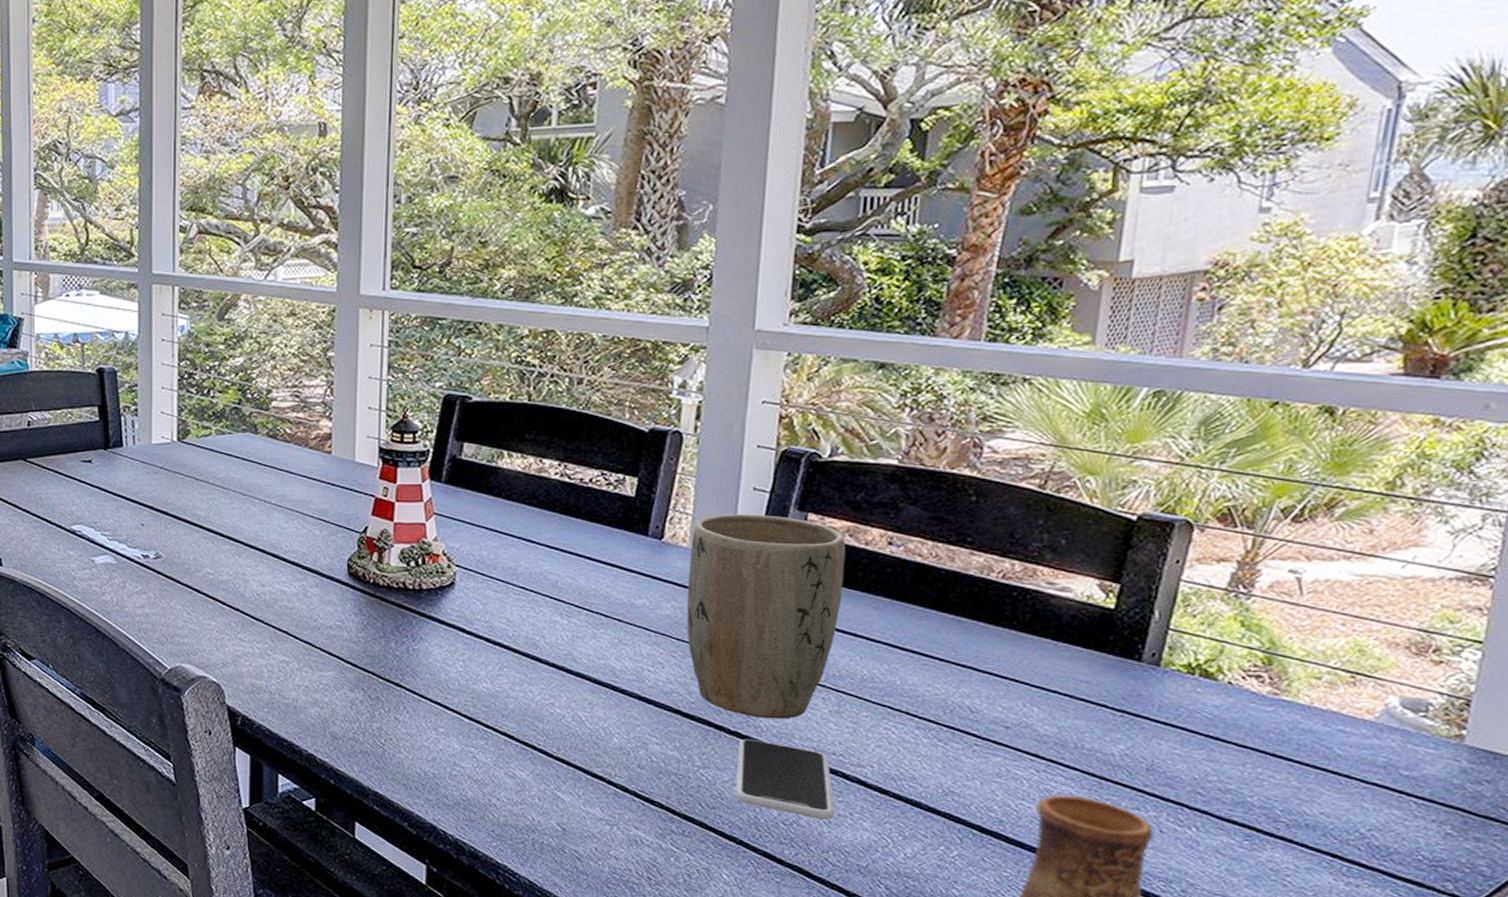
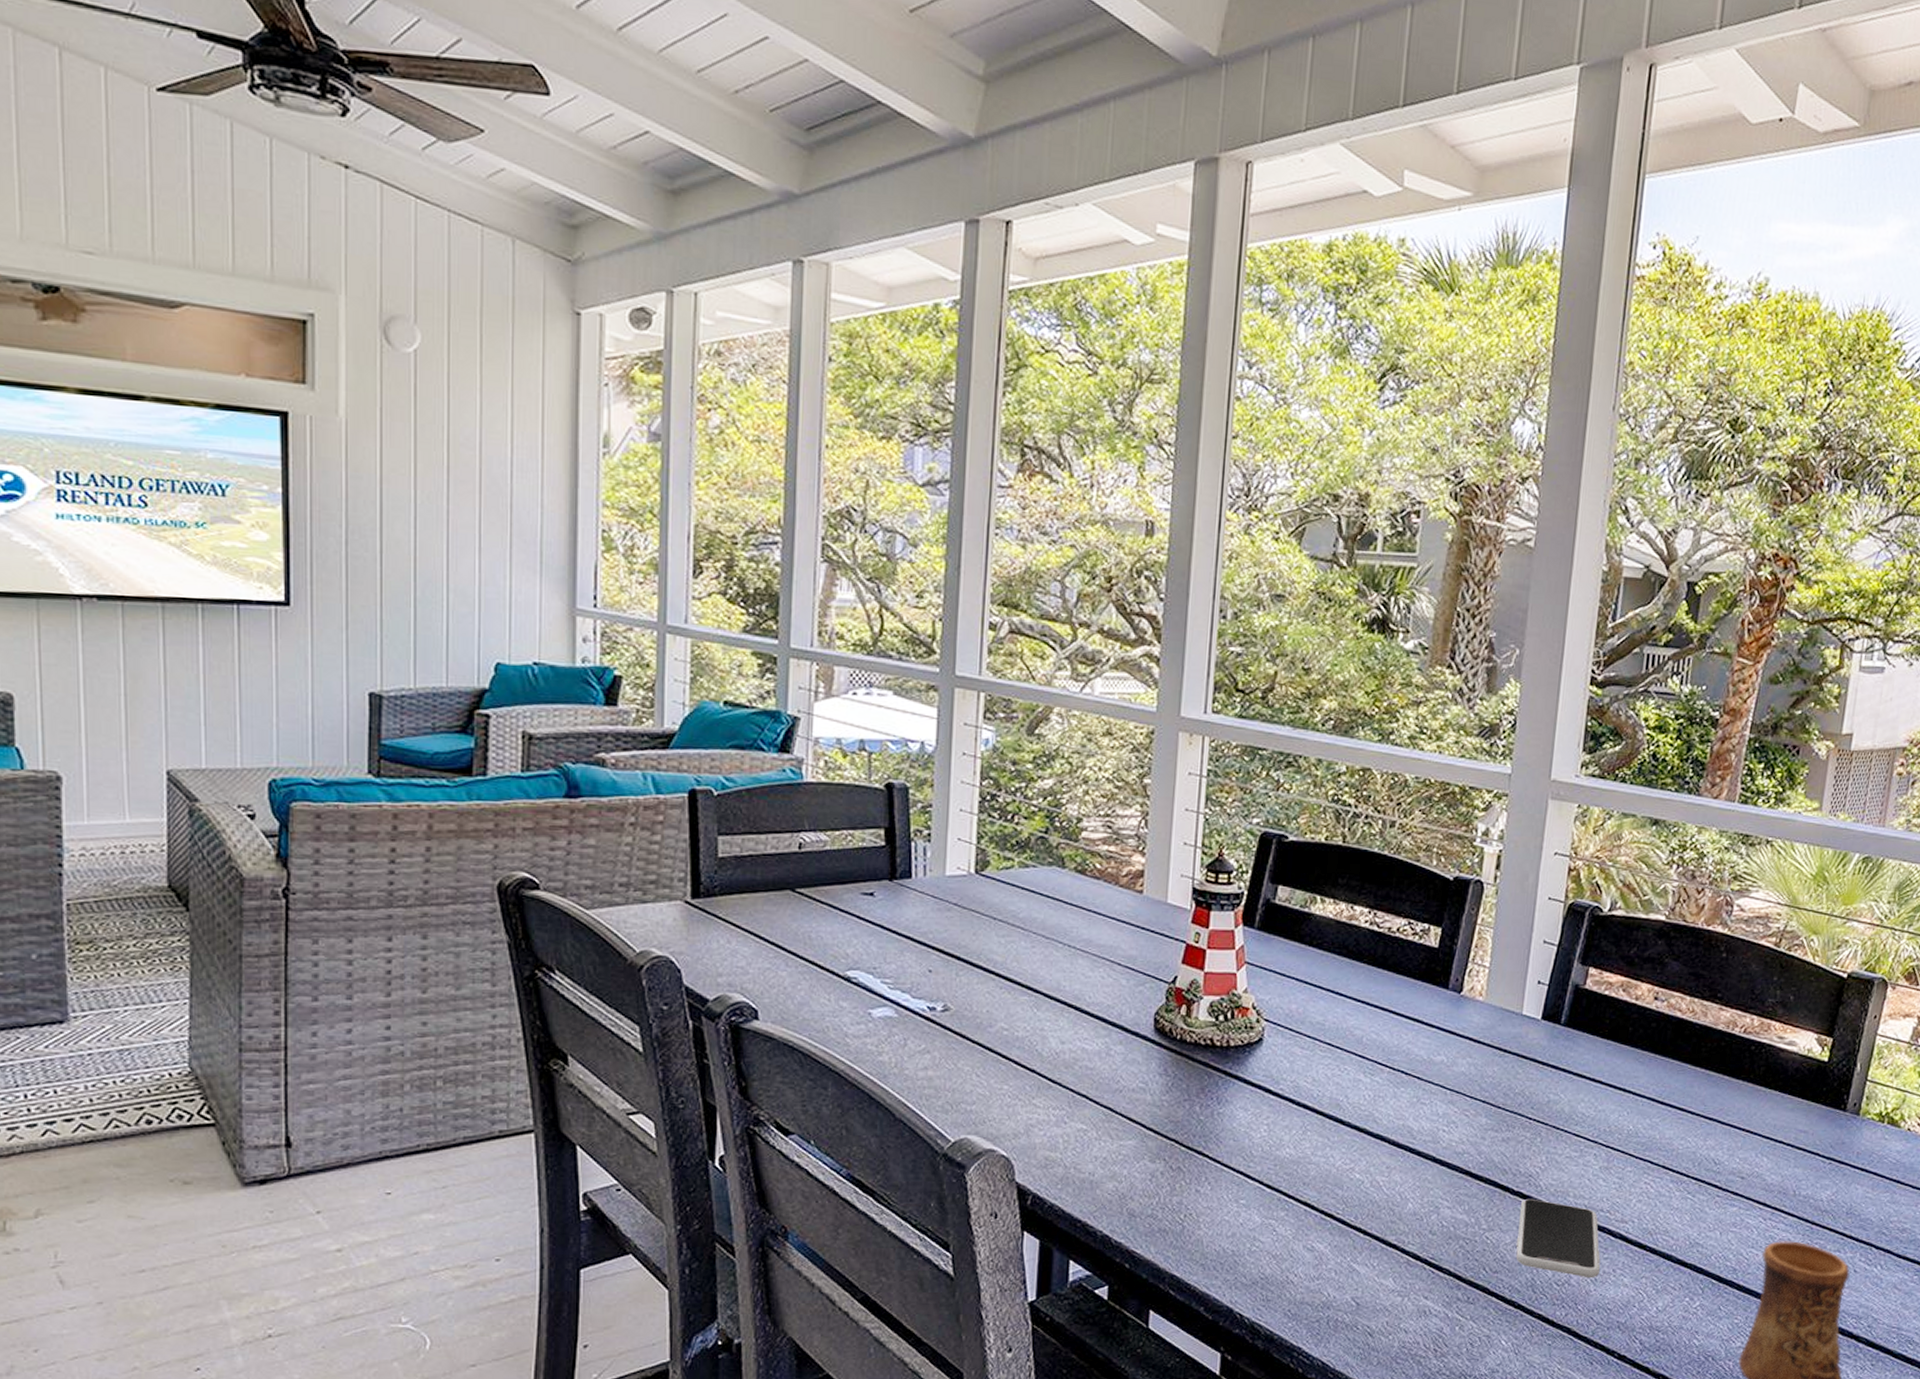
plant pot: present [686,514,846,719] -> none [1479,967,1620,1177]

